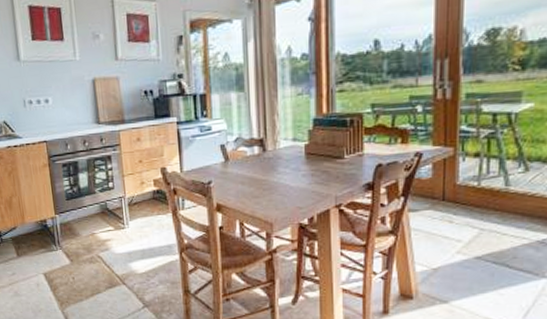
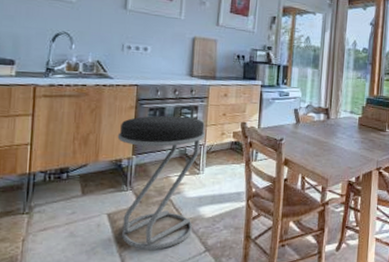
stool: none [37,168,127,306] -> present [117,115,205,250]

